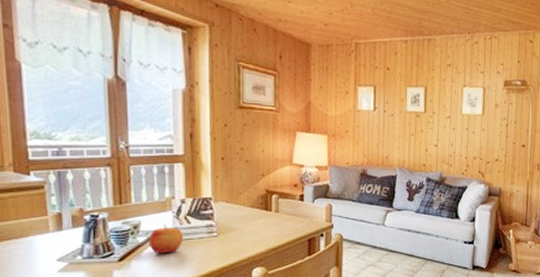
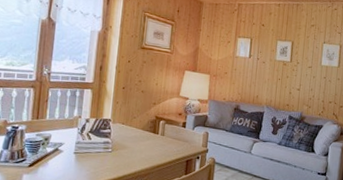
apple: present [148,225,184,254] -> none [54,139,84,163]

